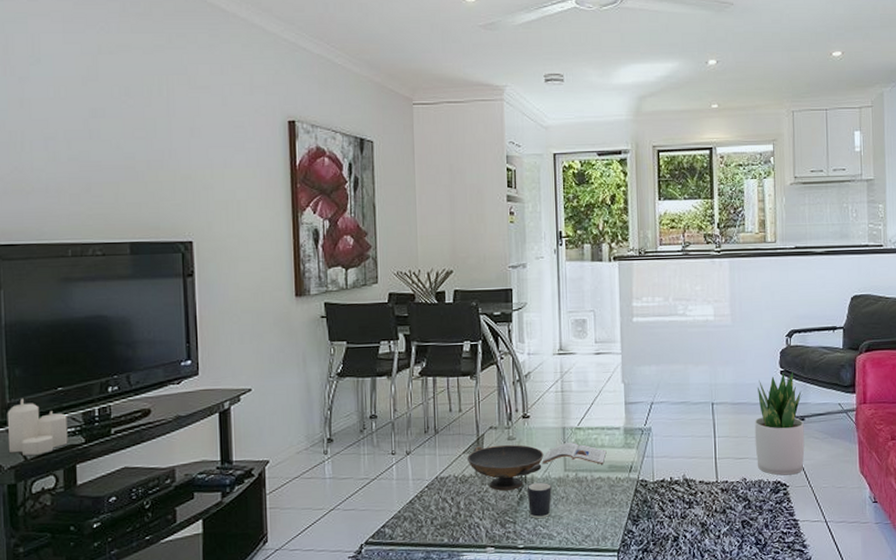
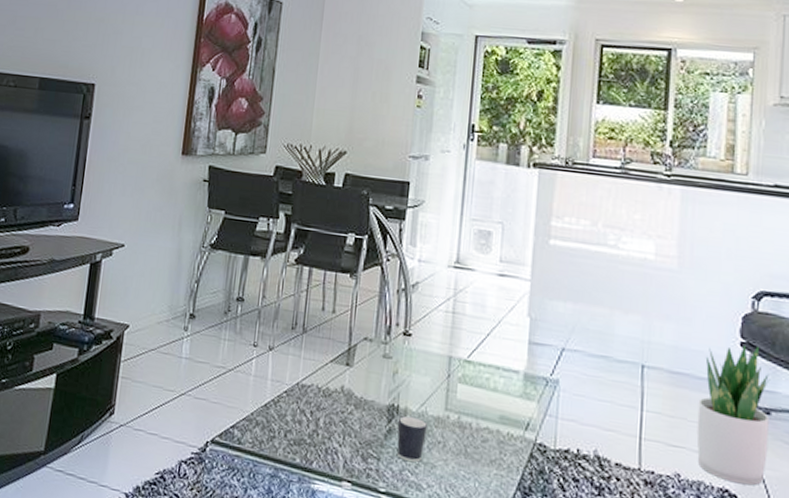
decorative bowl: present [466,444,544,491] -> none [333,357,423,419]
magazine: present [542,442,607,464] -> none [419,375,499,412]

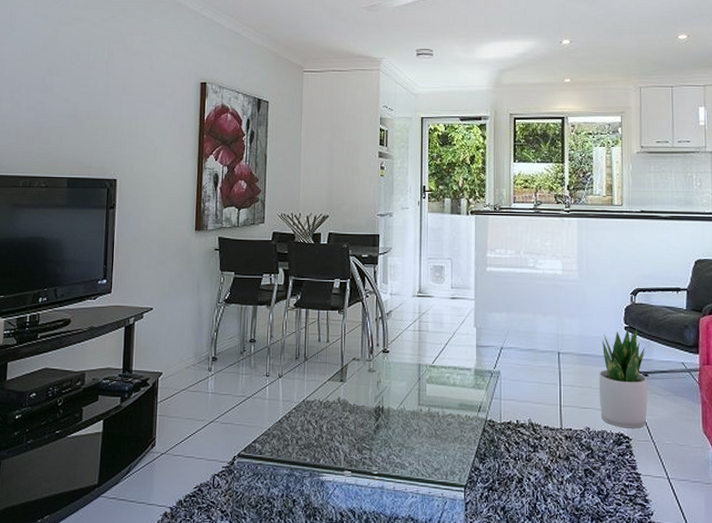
mug: present [397,415,427,463] -> none [383,413,406,449]

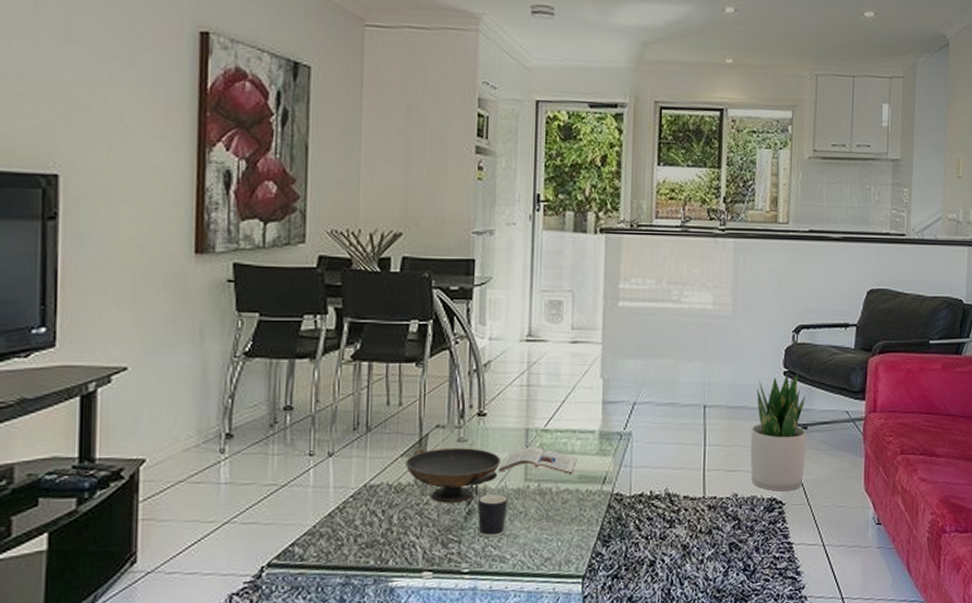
decorative bowl: none [331,375,400,419] -> present [404,447,501,503]
mug: none [383,413,406,449] -> present [477,493,508,538]
magazine: none [398,379,458,402] -> present [498,447,577,474]

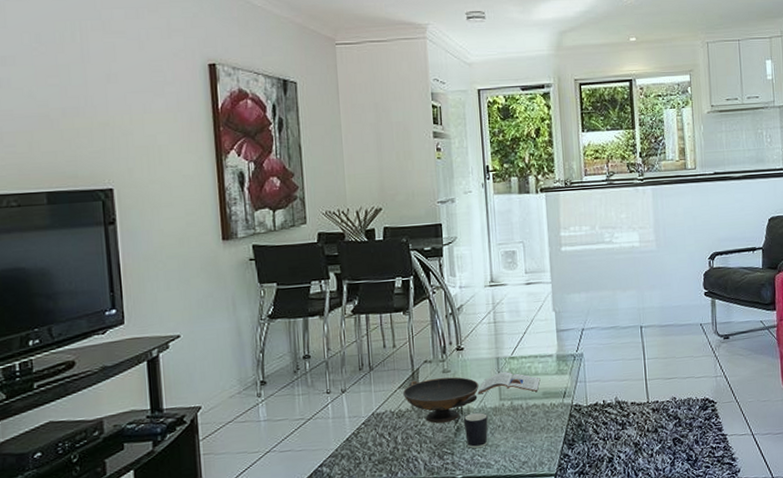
planter: present [750,374,807,492] -> none [681,293,730,393]

